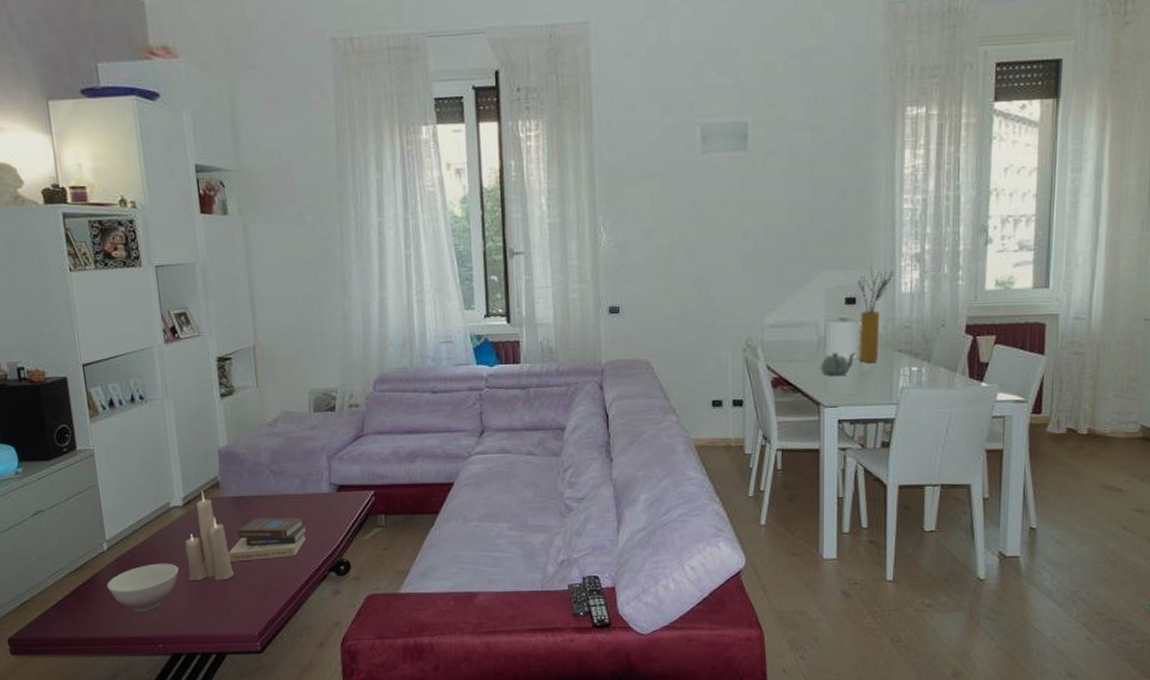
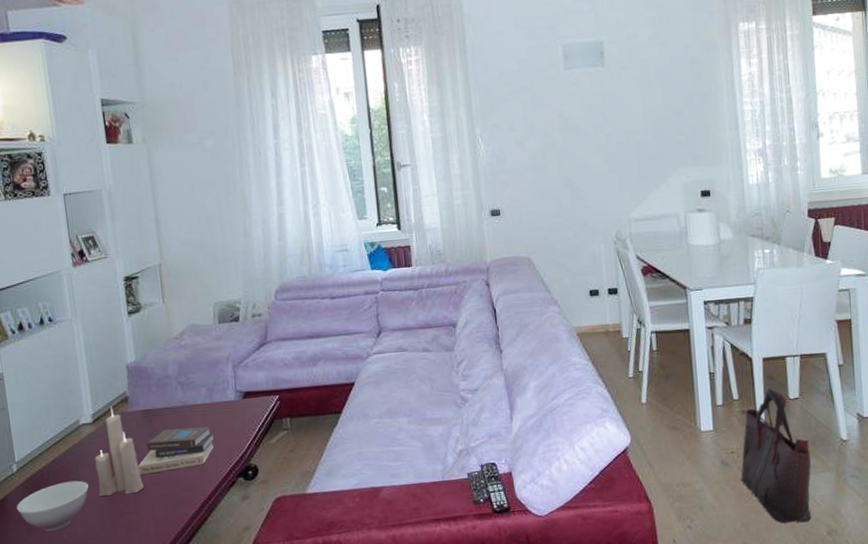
teapot: present [820,352,857,376] -> none [684,239,715,262]
vase: present [857,265,893,363] -> none [710,161,741,249]
handbag: none [863,518,943,663] -> present [741,388,812,524]

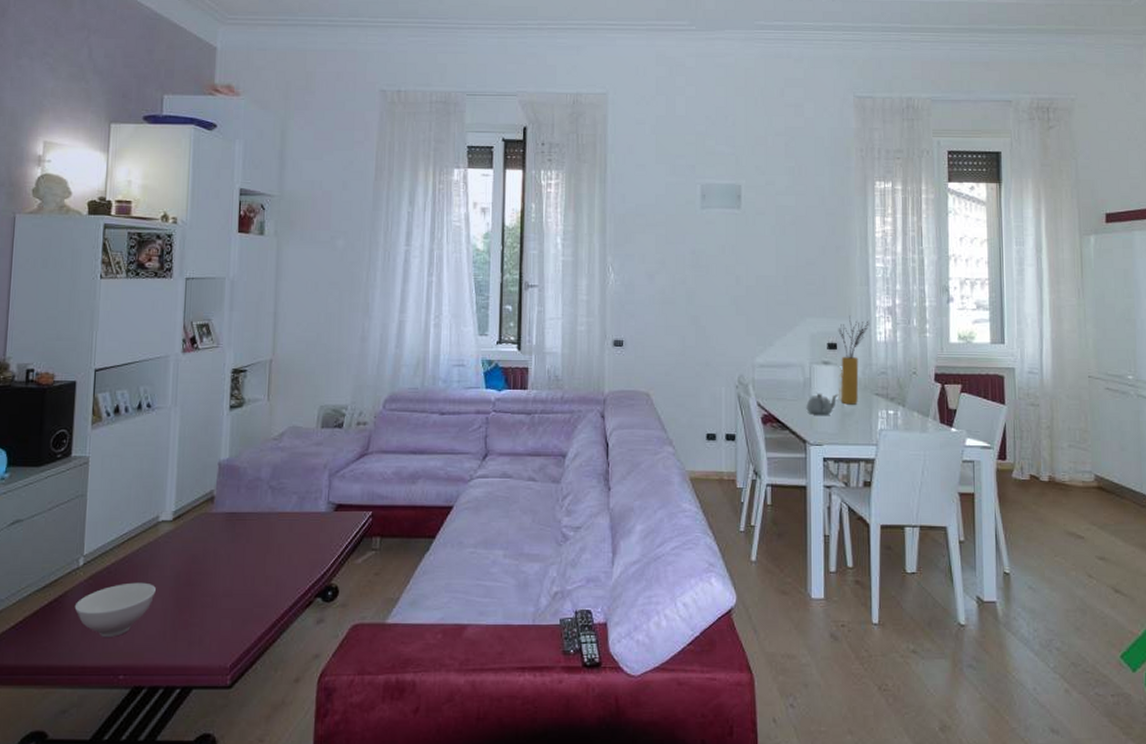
candle: present [95,407,145,496] -> none [164,506,215,604]
books: present [137,426,215,475] -> none [211,537,298,584]
teapot: none [684,239,715,262] -> present [806,393,839,415]
vase: none [710,161,741,249] -> present [838,315,869,405]
handbag: present [741,388,812,524] -> none [850,559,926,714]

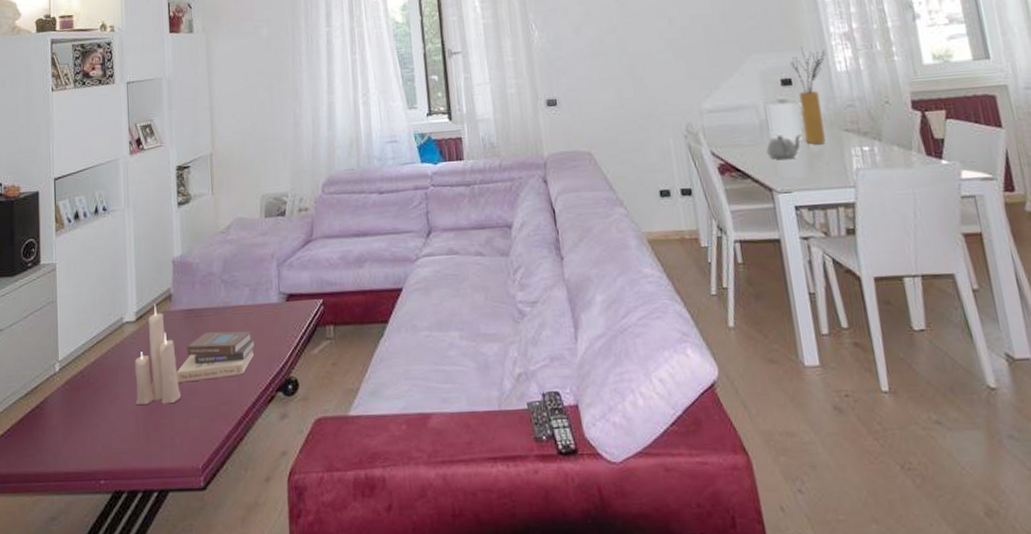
bowl: present [74,582,156,637] -> none [54,385,126,442]
candle: none [164,506,215,604] -> present [135,305,182,405]
books: none [211,537,298,584] -> present [176,331,255,383]

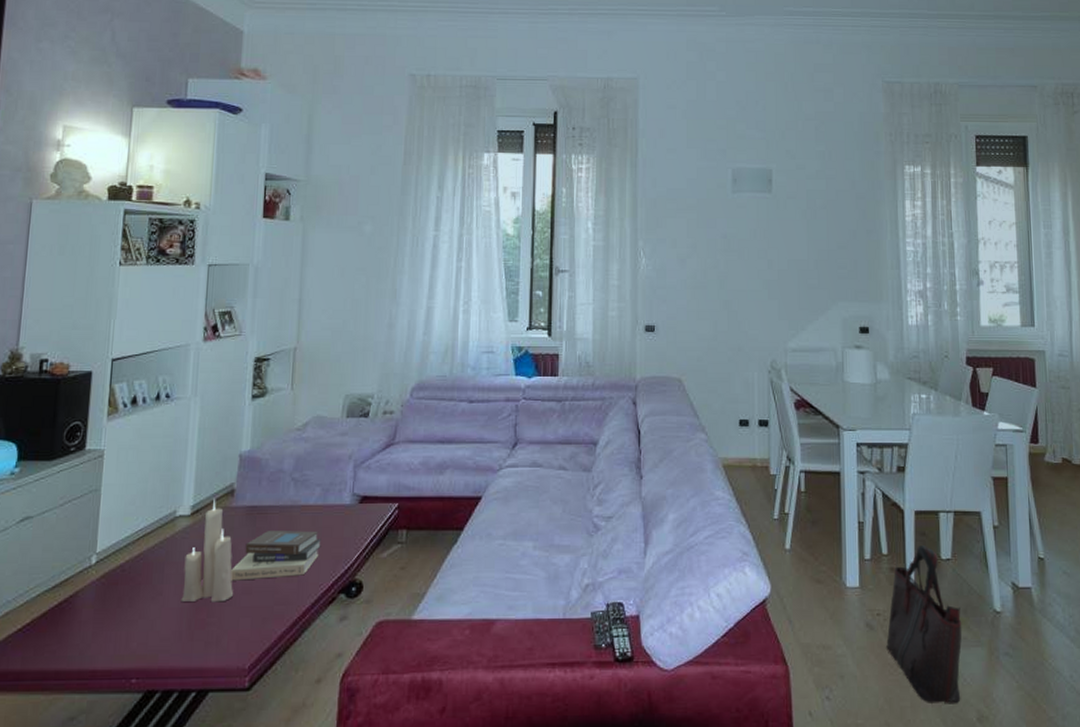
teapot: present [766,134,802,160] -> none [839,377,871,400]
vase: present [790,46,826,145] -> none [870,299,901,389]
handbag: none [858,316,961,497] -> present [886,545,962,704]

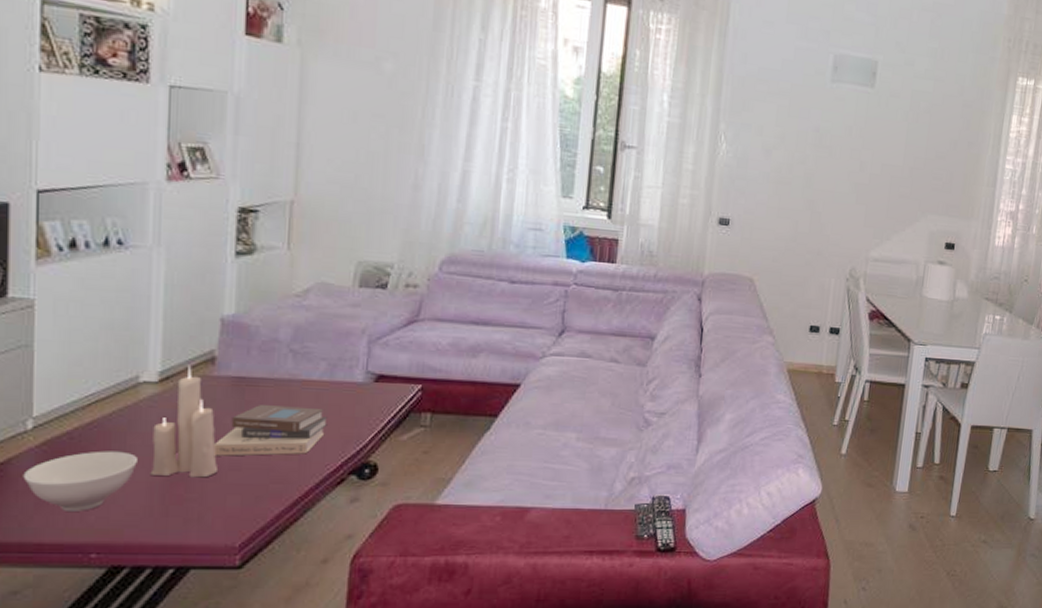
bowl: none [85,580,172,639] -> present [23,451,137,511]
handbag: present [886,545,962,704] -> none [925,457,998,596]

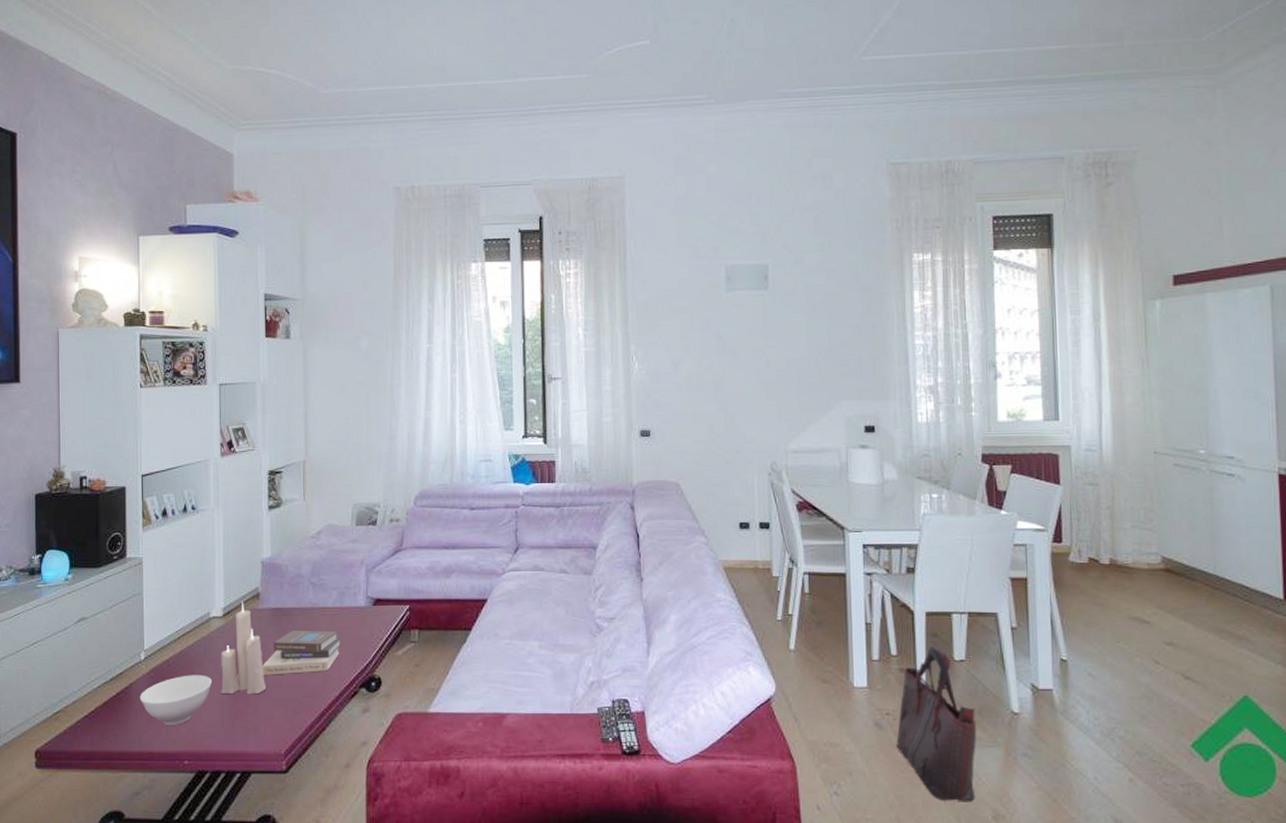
handbag: none [925,457,998,596] -> present [896,647,977,802]

